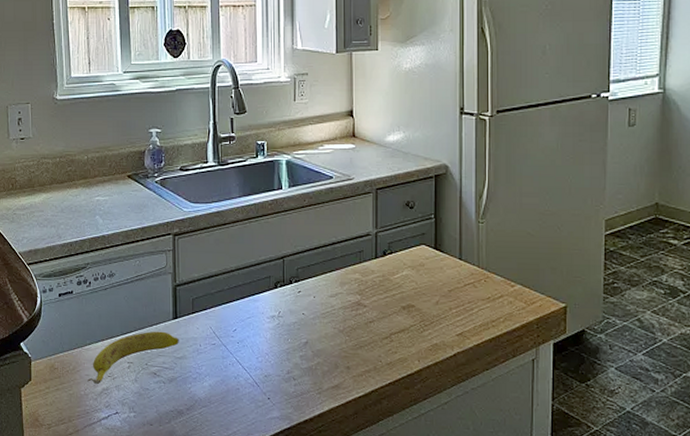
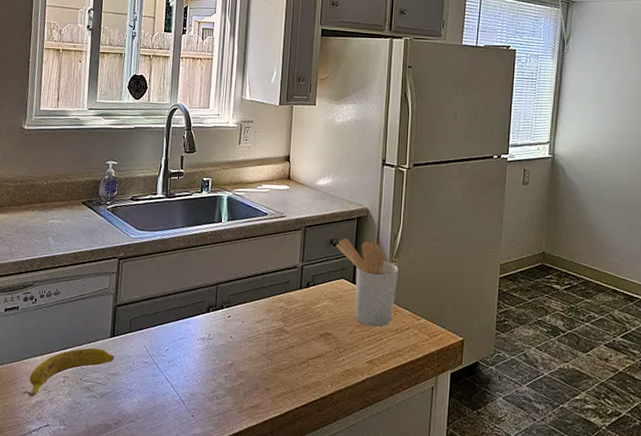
utensil holder: none [413,200,487,296] -> present [336,238,399,327]

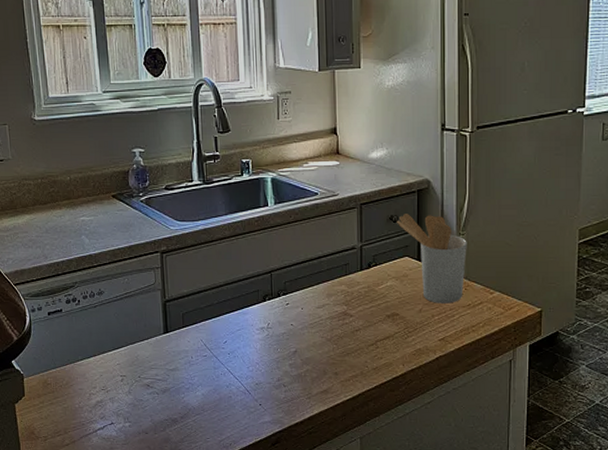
banana: present [23,347,114,398] -> none [81,345,171,398]

